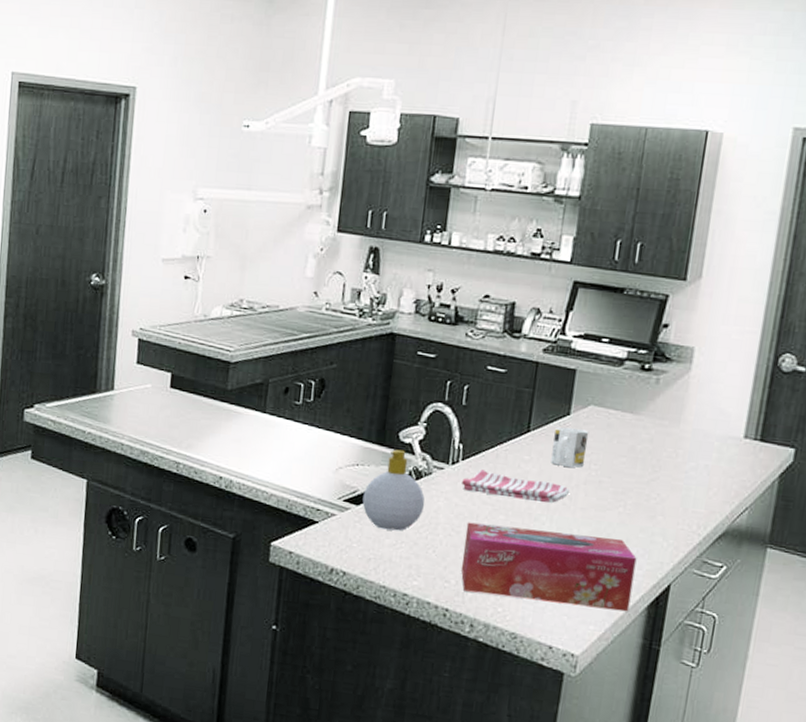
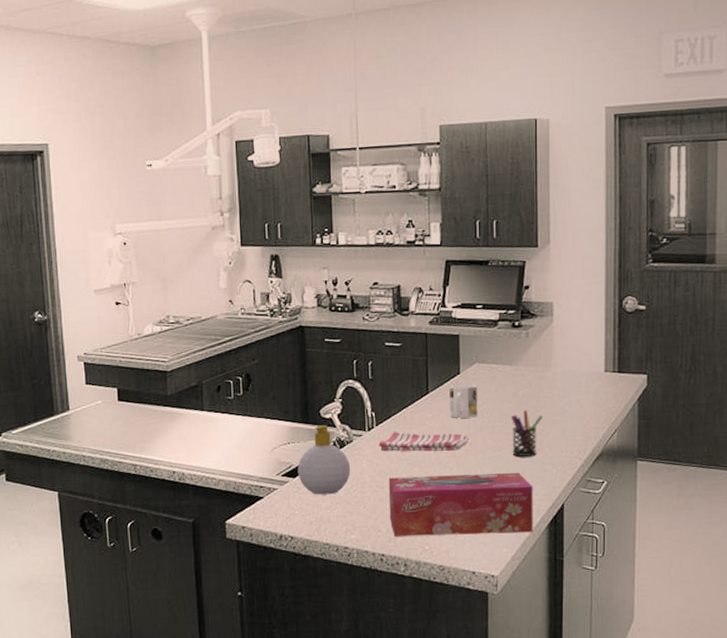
pen holder: none [619,468,661,523] -> present [510,410,543,456]

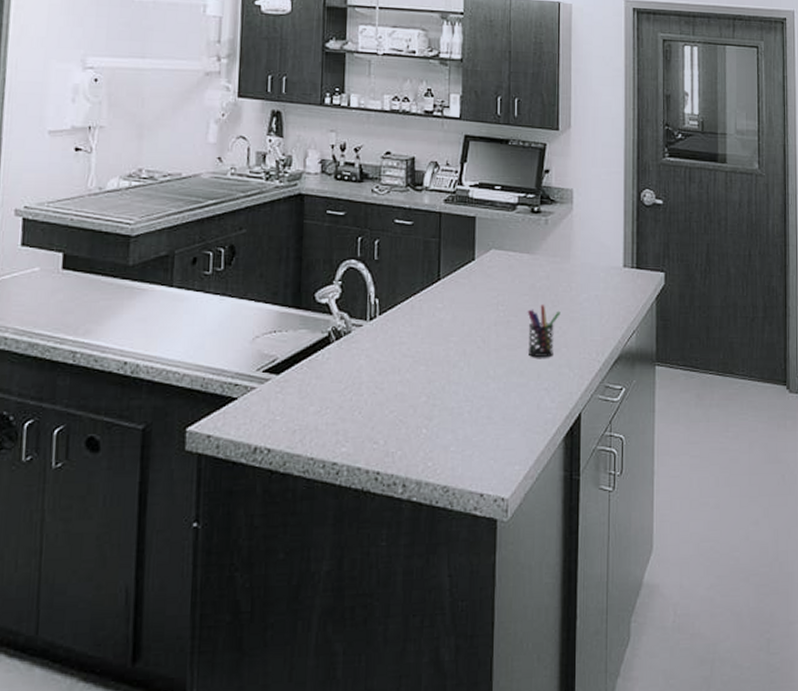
soap bottle: present [297,425,351,495] -> none [283,311,347,397]
dish towel: present [379,431,469,452] -> none [381,322,482,349]
tissue box: present [388,473,533,537] -> none [388,376,549,450]
mug: present [450,385,478,418] -> none [462,273,494,310]

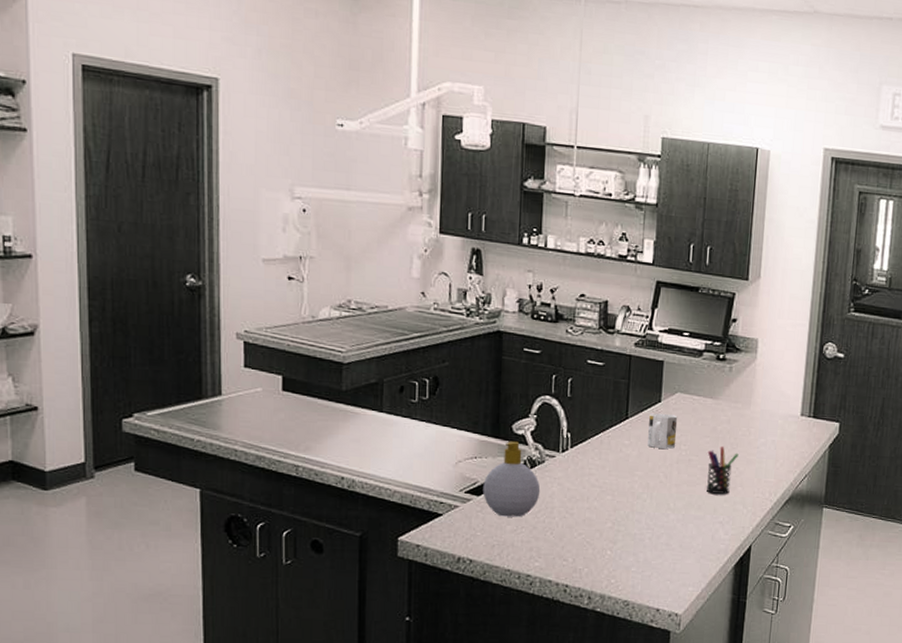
soap bottle: none [283,311,347,397] -> present [483,441,541,517]
mug: none [462,273,494,310] -> present [648,413,678,449]

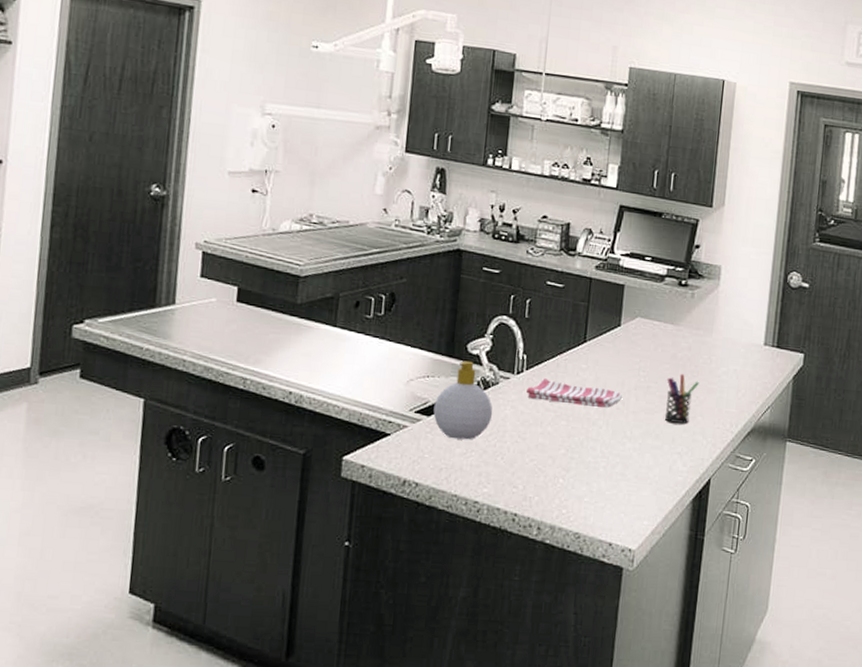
dish towel: none [572,455,664,482] -> present [526,378,622,408]
mug: present [648,413,678,449] -> none [605,337,637,375]

